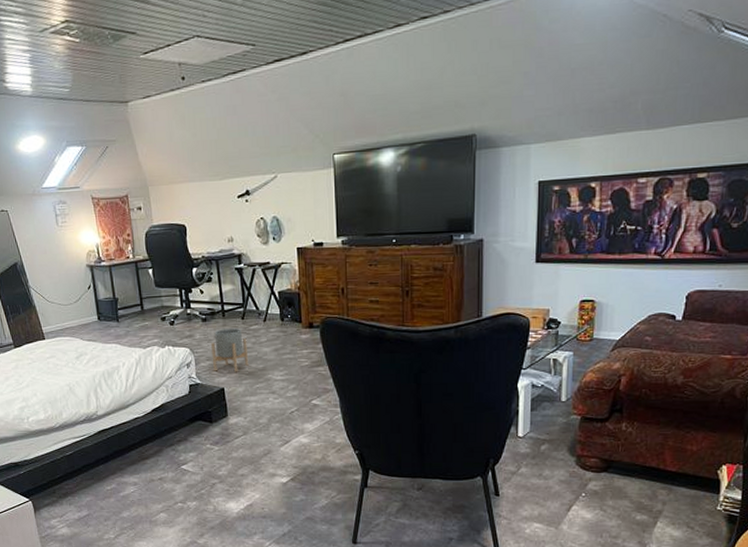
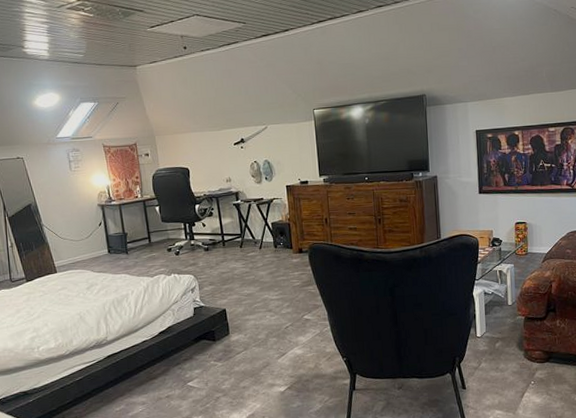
planter: present [211,329,249,372] -> none [213,256,248,295]

